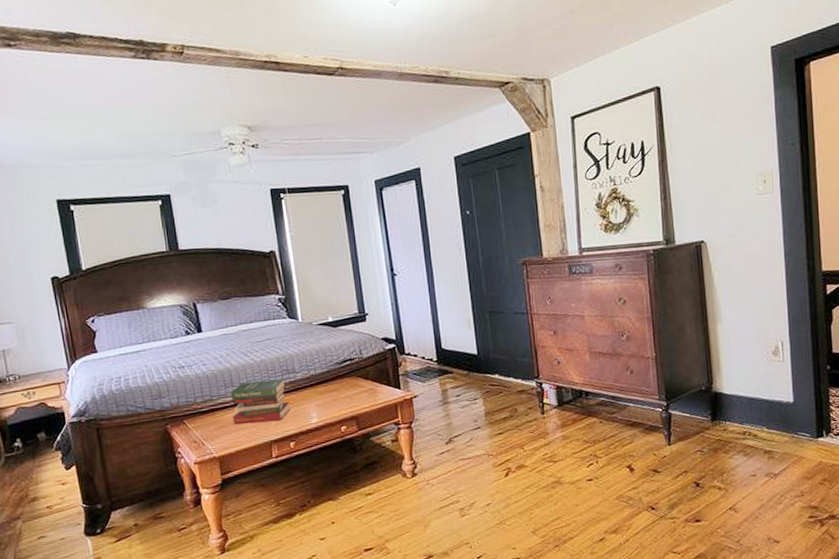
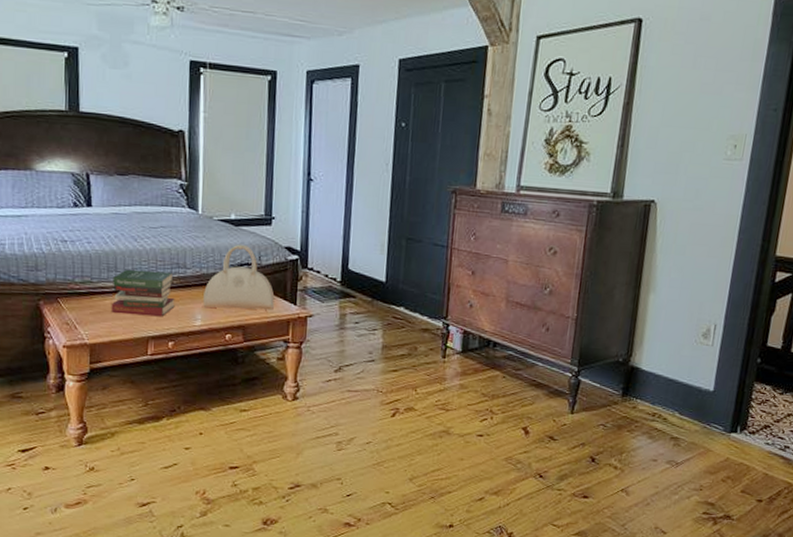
handbag: none [315,342,381,406] -> present [203,244,275,310]

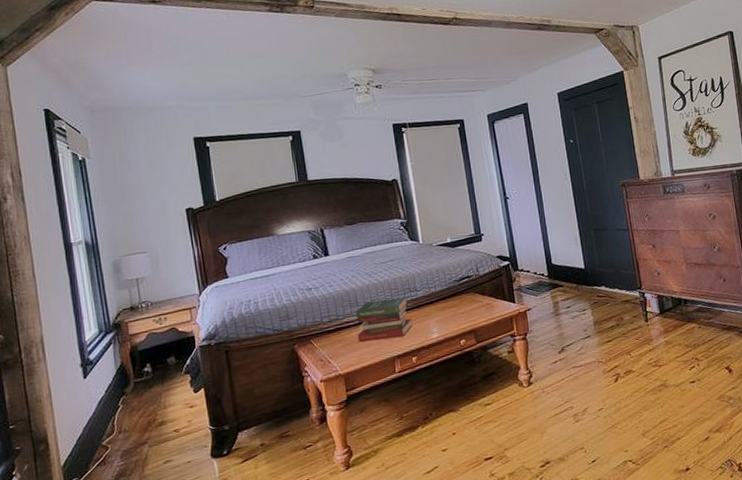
handbag: present [203,244,275,310] -> none [435,261,497,322]

